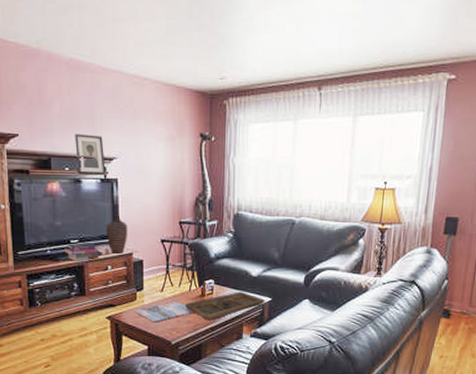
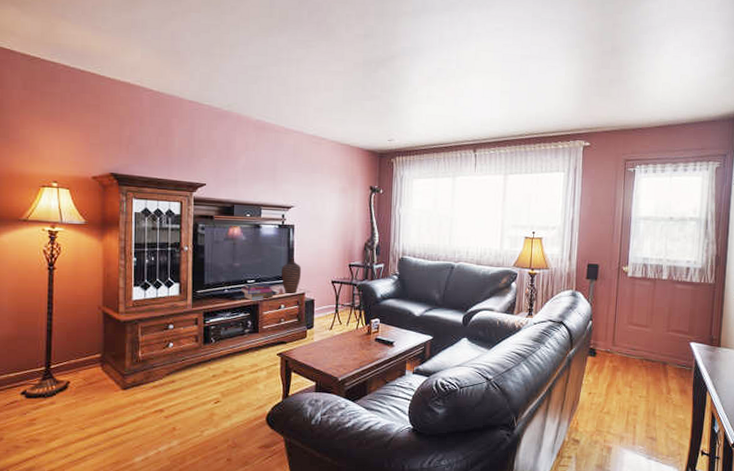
picture frame: present [75,134,106,175] -> none [257,185,284,221]
magazine: present [134,301,195,323] -> none [304,339,361,359]
decorative tray: present [185,292,265,321] -> none [352,330,427,358]

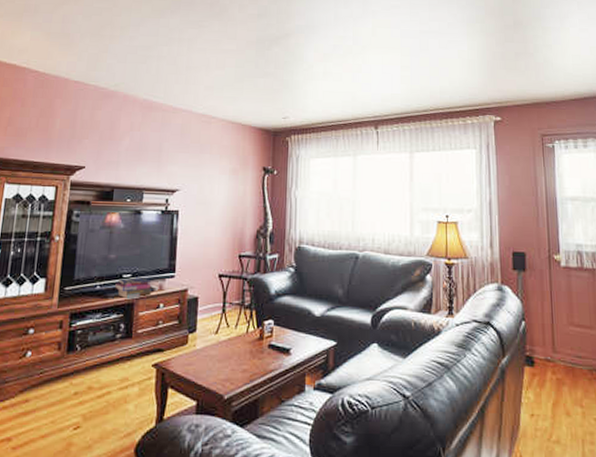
decorative vase: present [281,257,302,294] -> none [161,248,185,290]

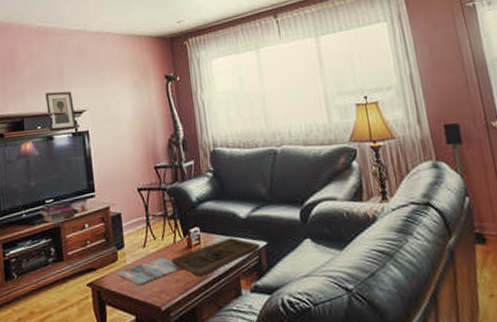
picture frame: none [139,167,168,206] -> present [46,91,77,131]
magazine: none [184,345,252,372] -> present [116,256,184,286]
decorative tray: none [241,334,329,369] -> present [172,238,260,277]

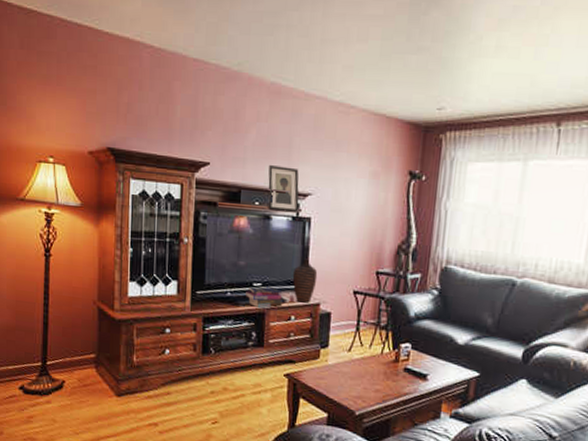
decorative vase: none [80,167,103,210] -> present [292,258,318,303]
magazine: present [116,256,184,286] -> none [315,364,386,387]
decorative tray: present [172,238,260,277] -> none [375,360,472,392]

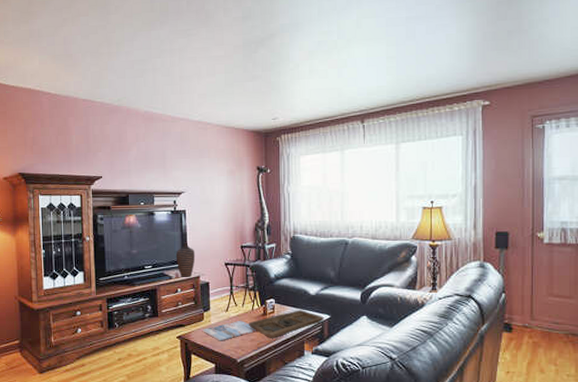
books: present [246,286,282,309] -> none [140,267,169,286]
picture frame: present [268,165,299,212] -> none [149,173,175,207]
magazine: none [315,364,386,387] -> present [202,320,258,341]
decorative tray: none [375,360,472,392] -> present [249,310,324,338]

